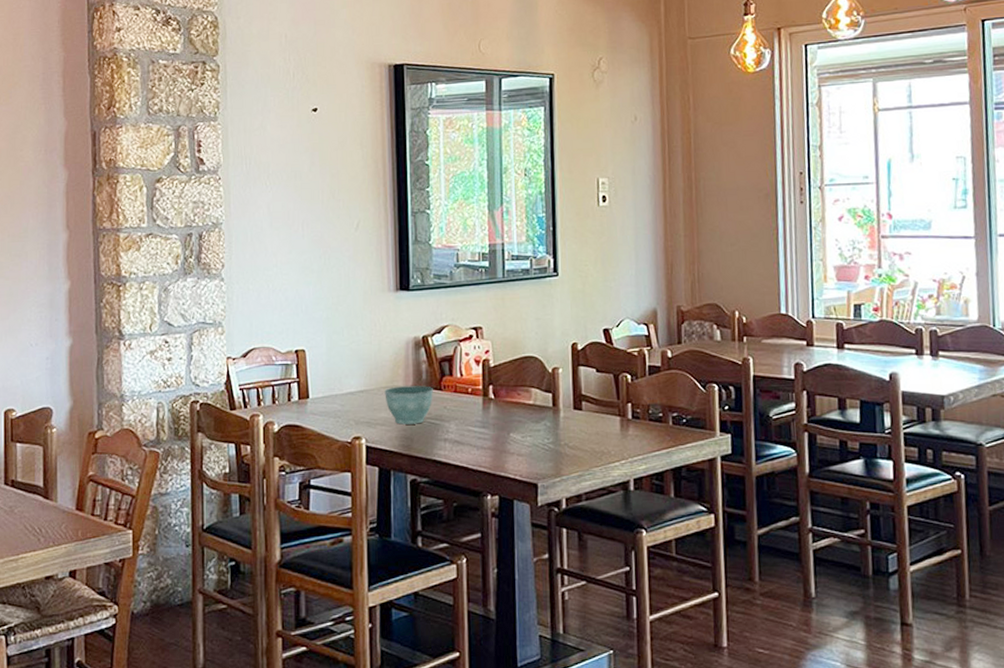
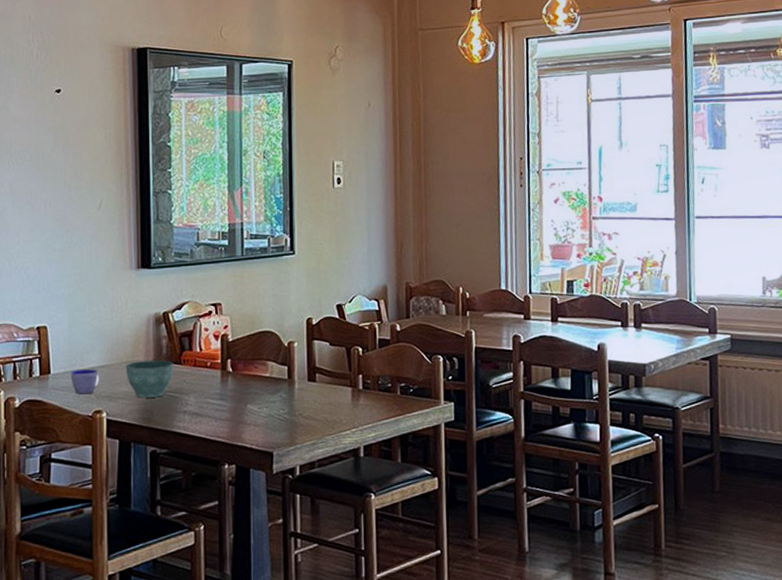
cup: none [329,394,359,420] -> present [70,369,100,395]

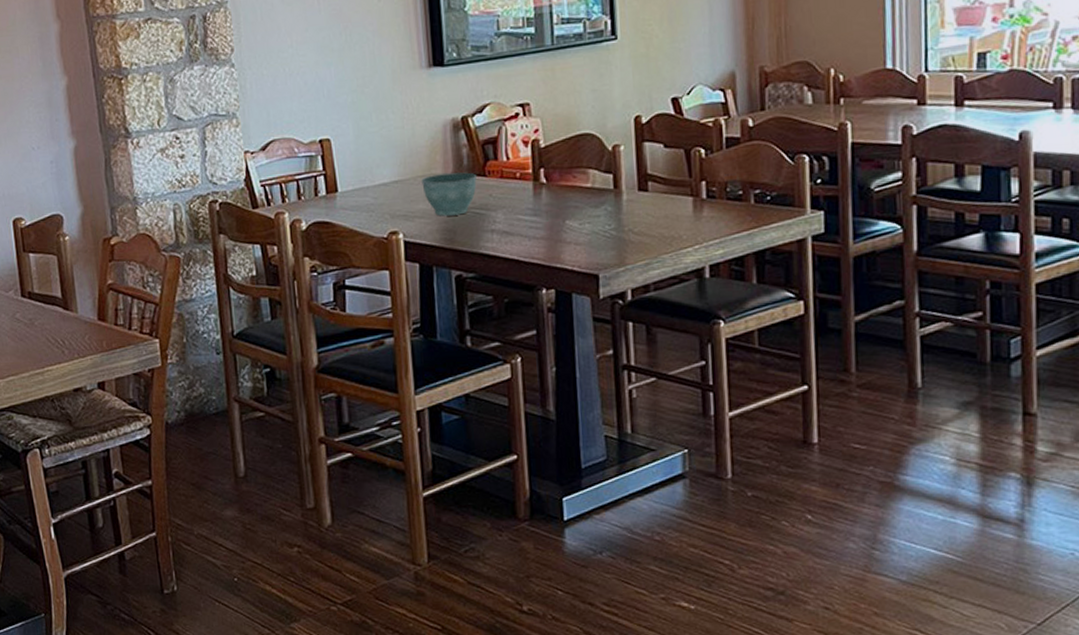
cup: present [70,369,100,395] -> none [360,185,394,214]

